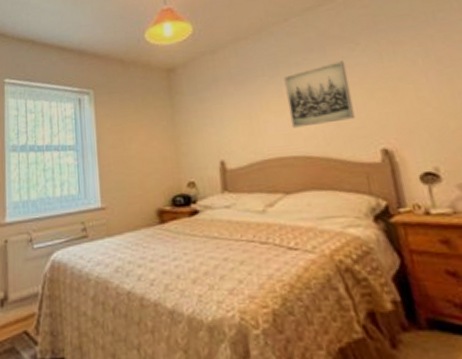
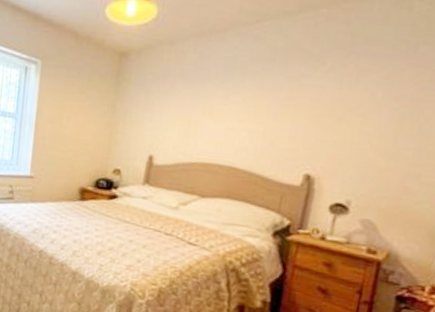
wall art: present [284,61,355,128] -> none [227,78,303,141]

